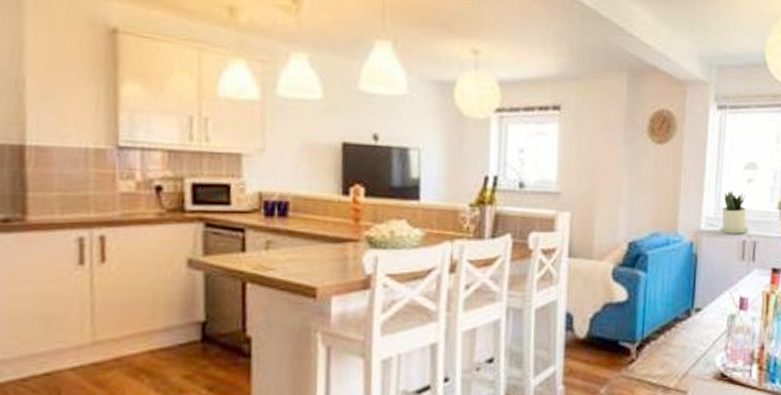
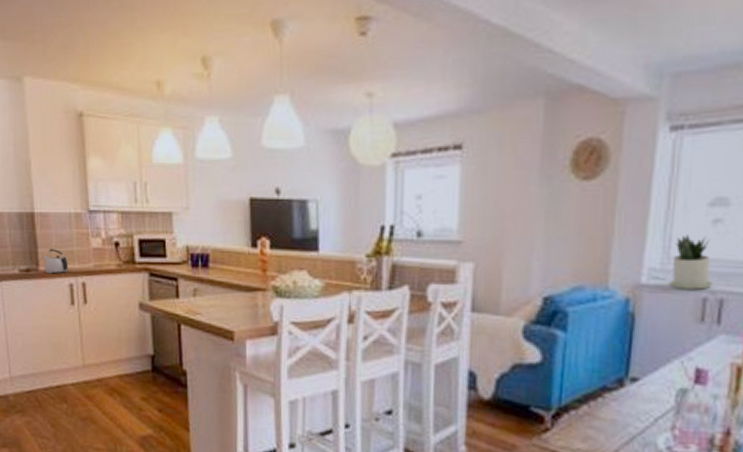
kettle: none [35,193,79,225] -> present [43,249,69,274]

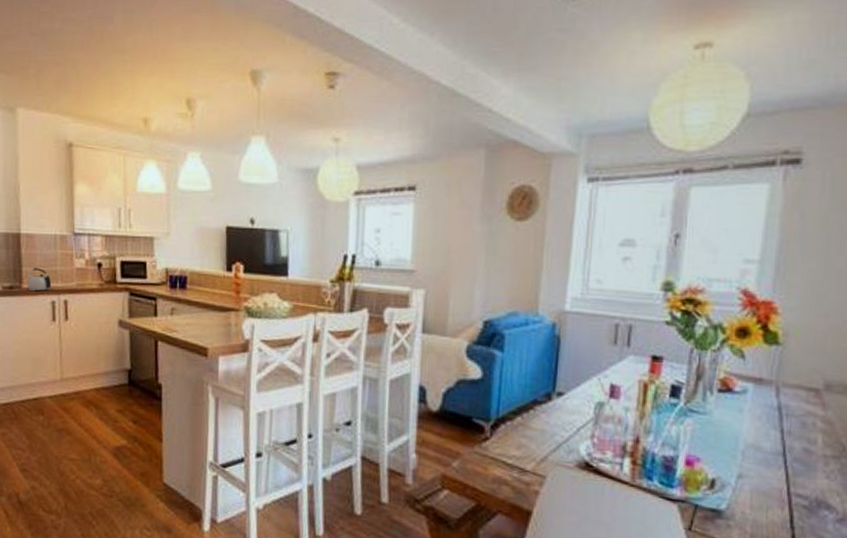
planter: present [669,234,714,290] -> none [588,269,624,317]

